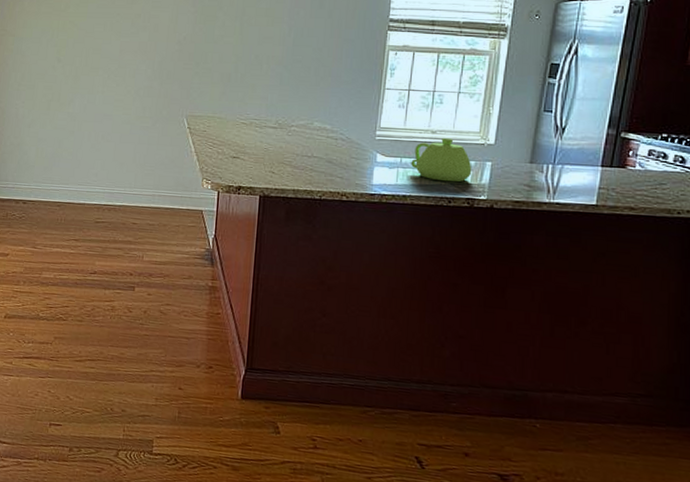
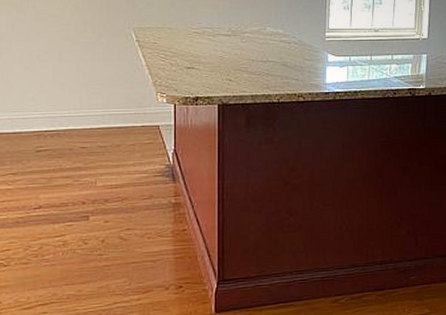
teapot: present [411,137,472,183] -> none [359,35,411,75]

